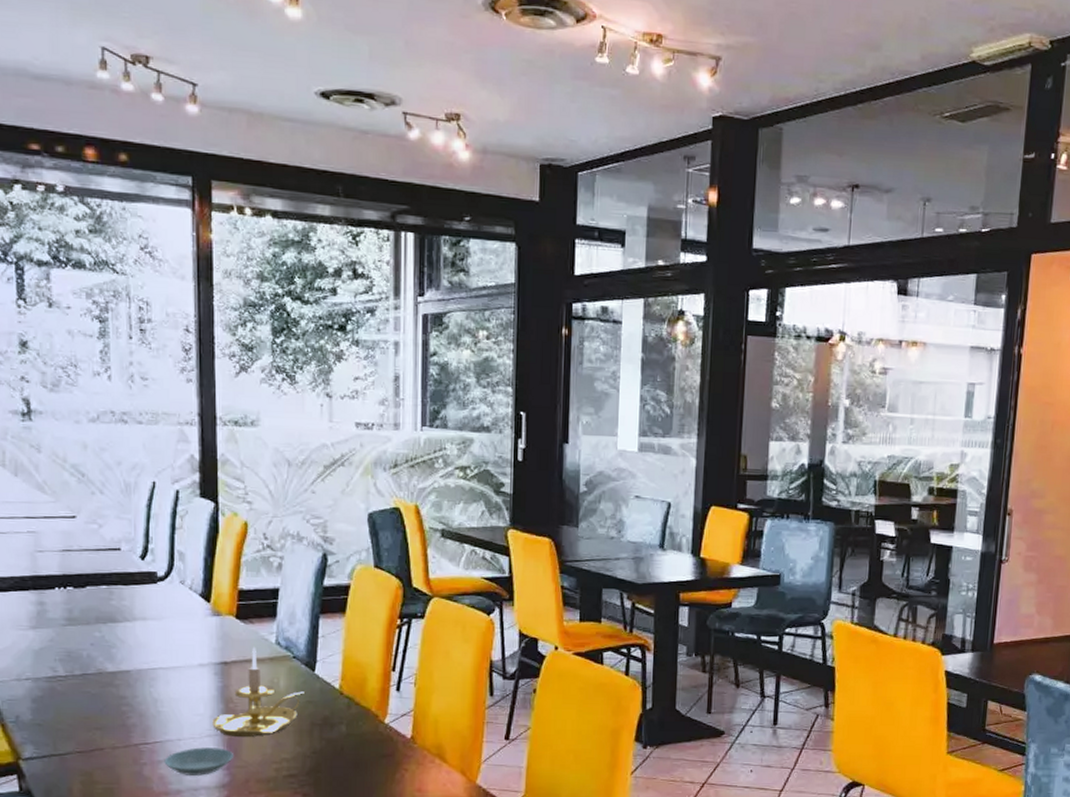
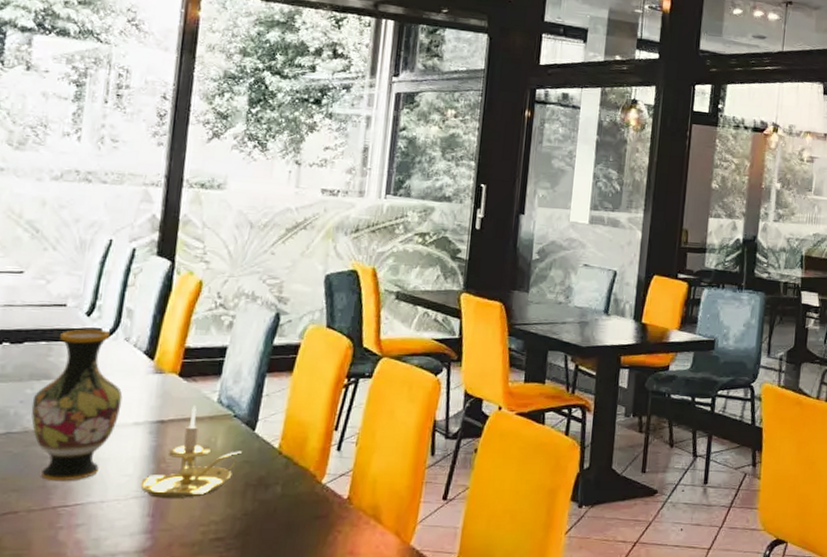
vase: none [102,572,185,720] -> present [31,329,123,482]
saucer: present [164,747,233,776] -> none [83,510,159,540]

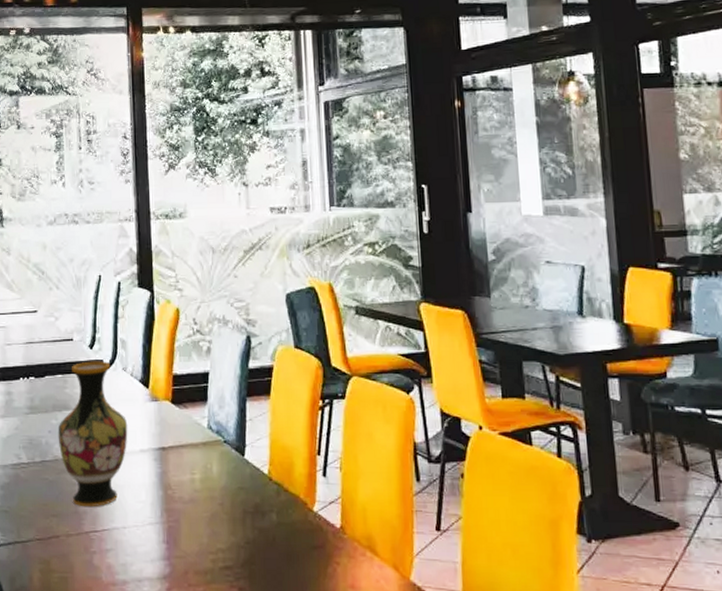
candle holder: present [140,406,243,498] -> none [153,432,237,525]

